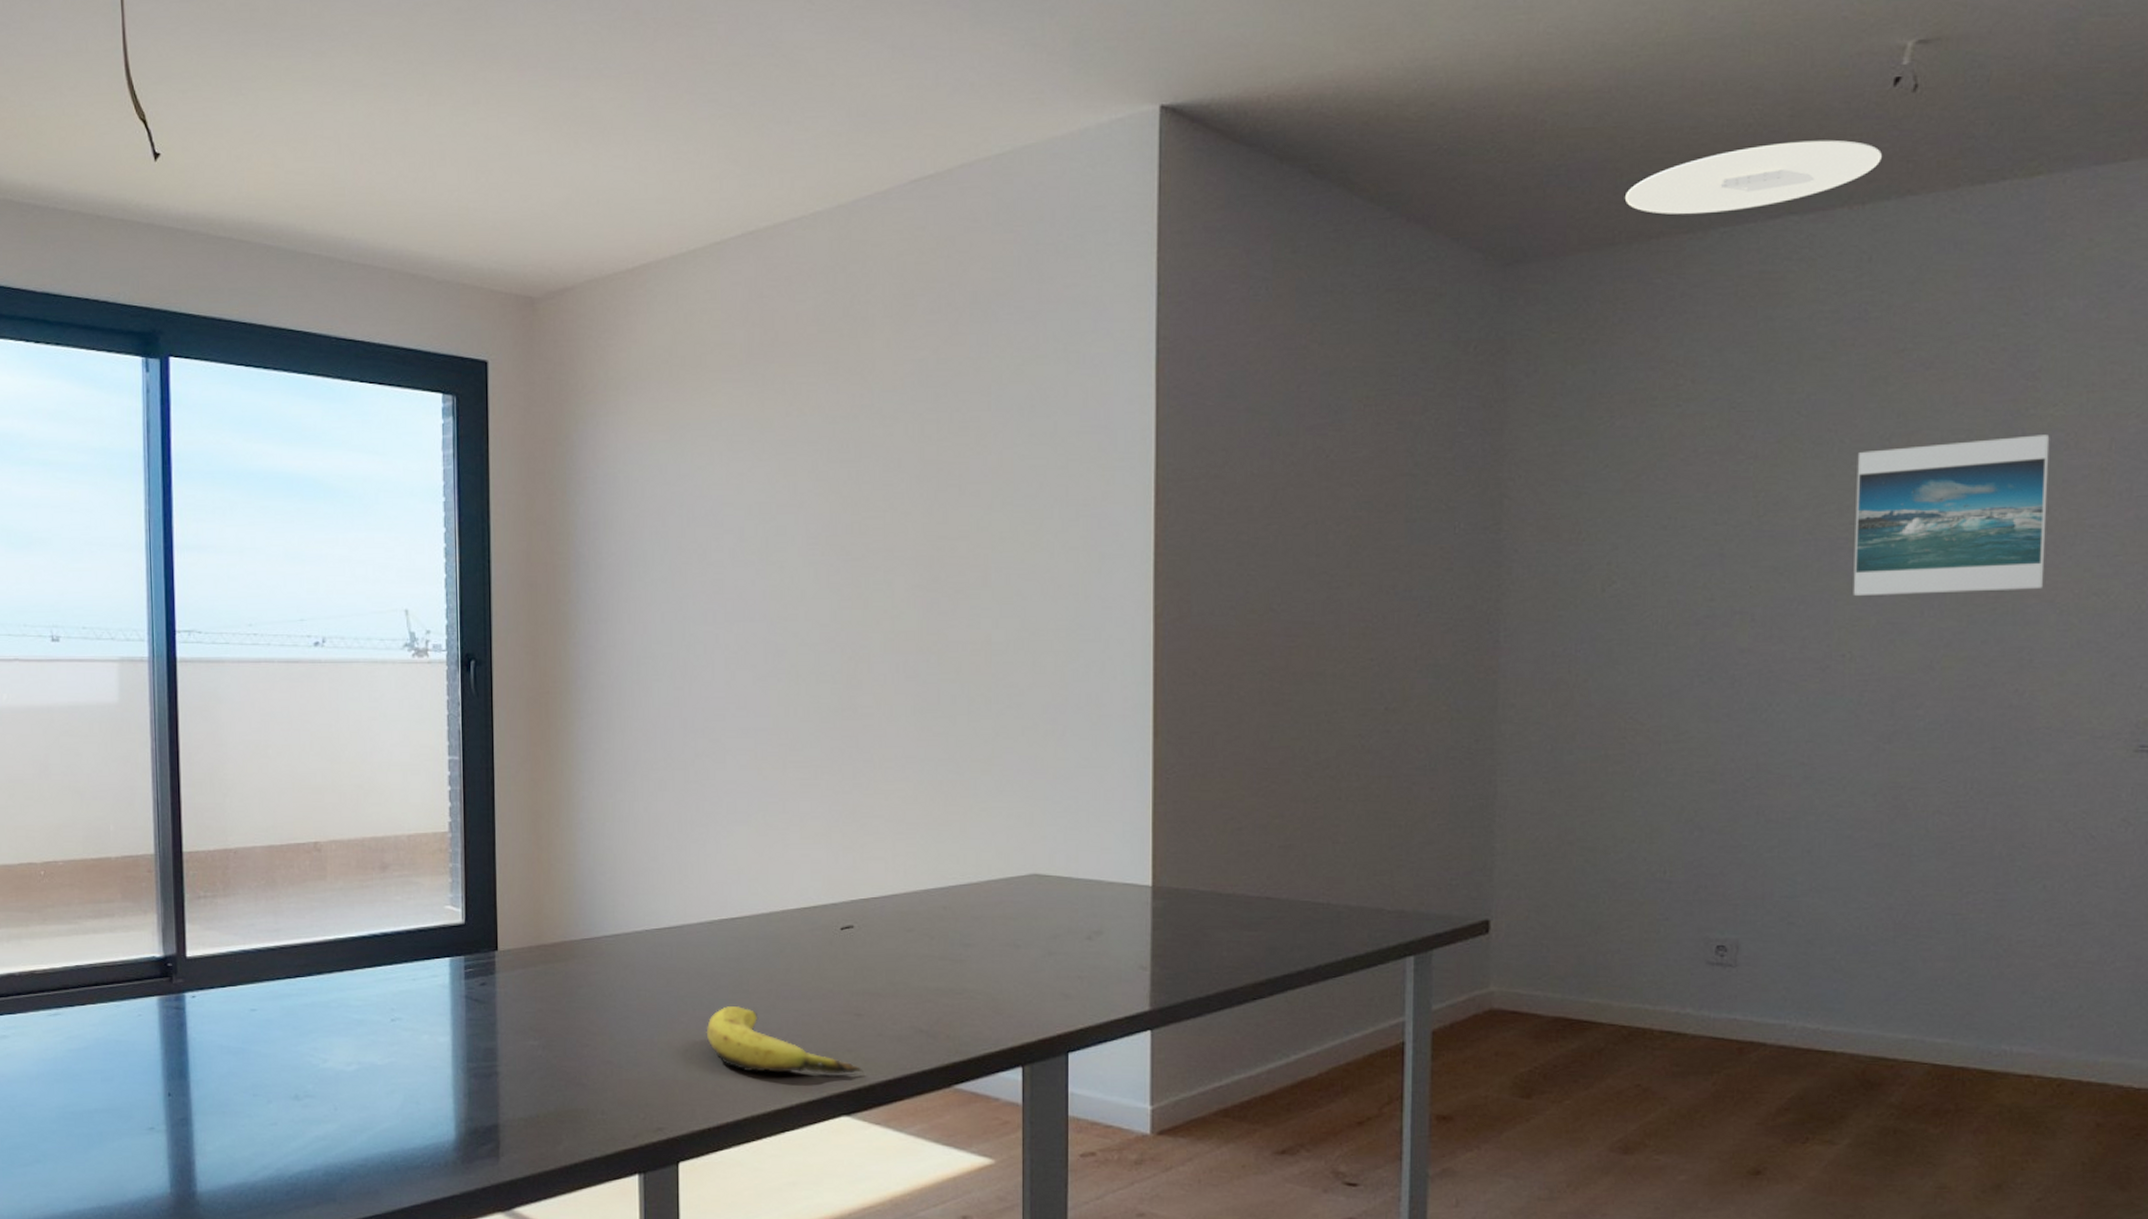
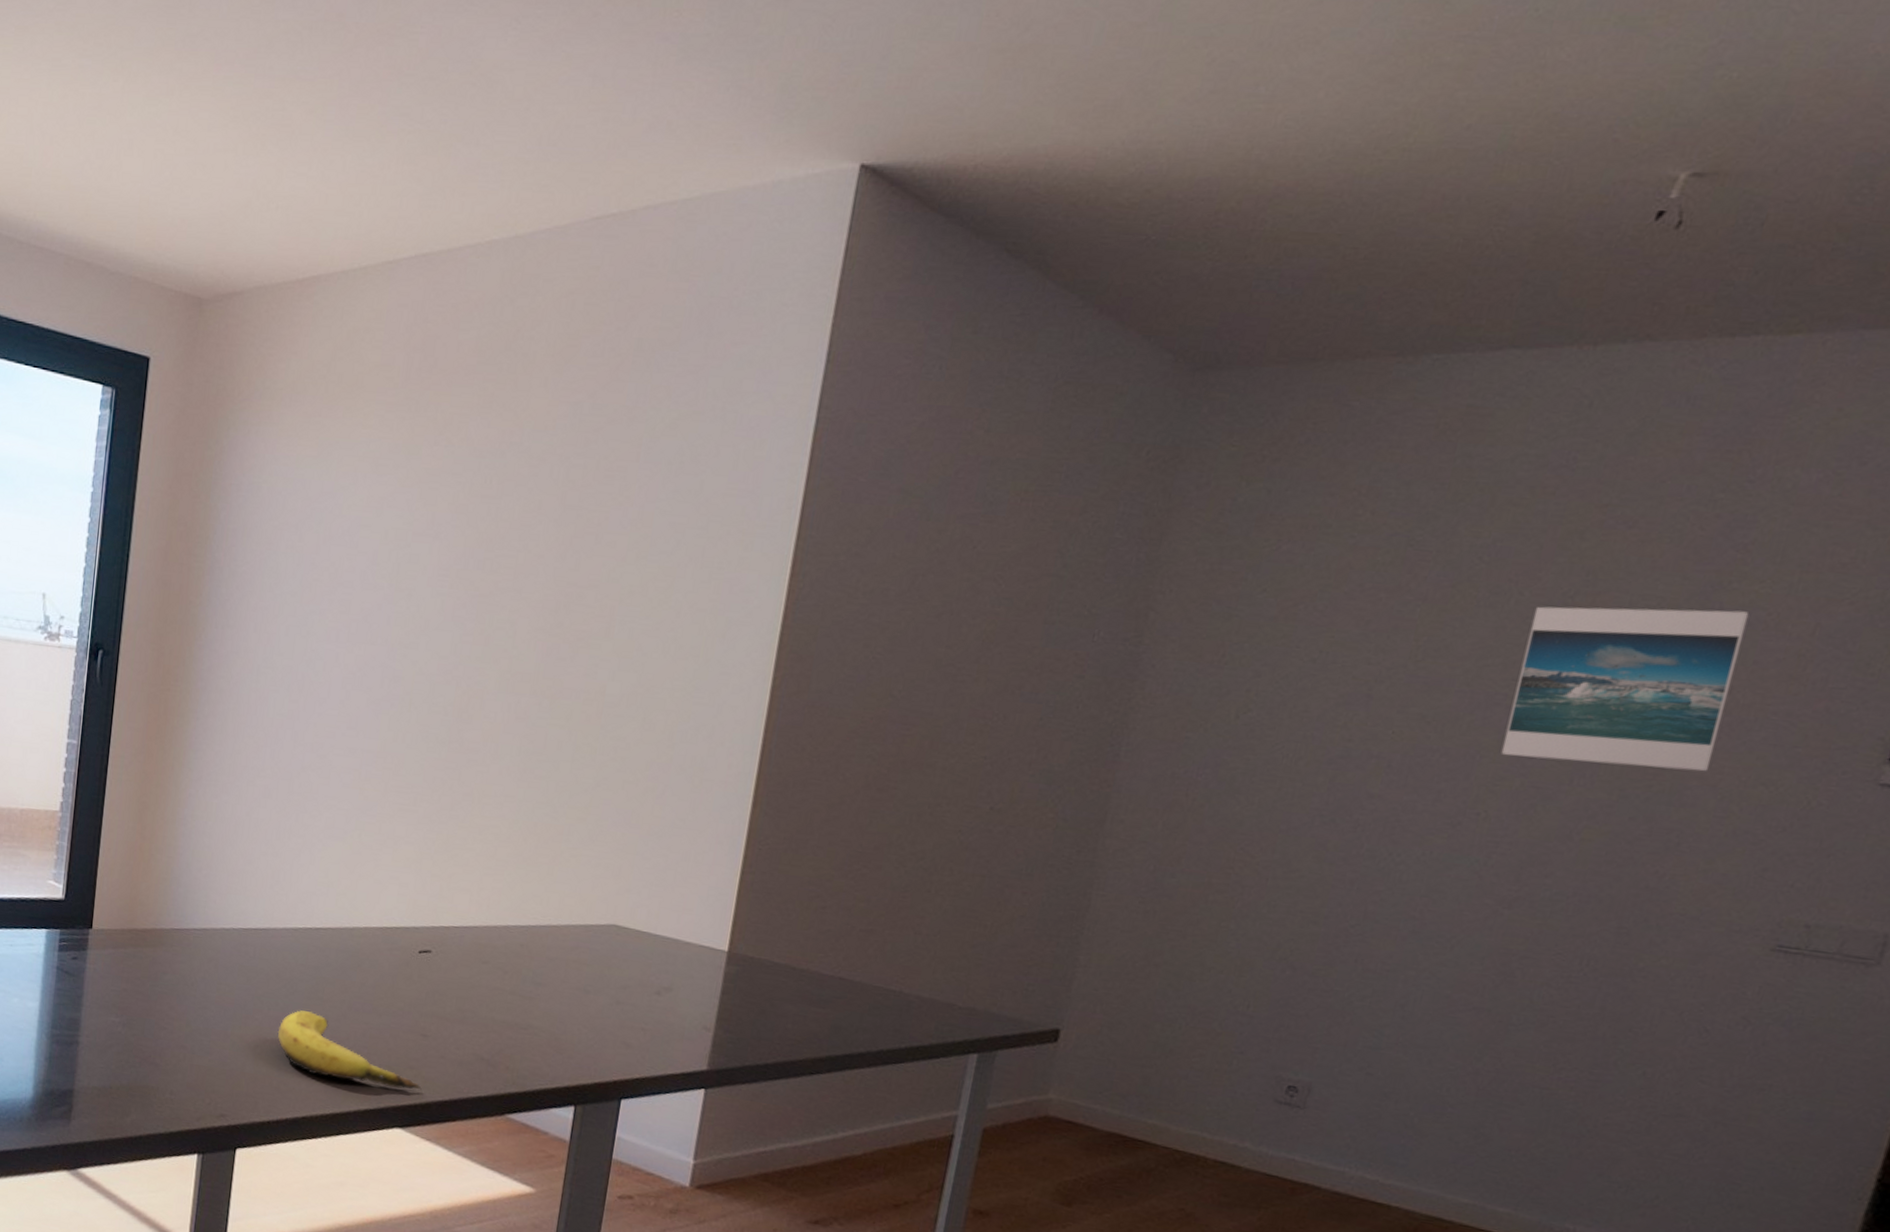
ceiling light: present [1624,139,1882,215] -> none [1335,269,1627,338]

